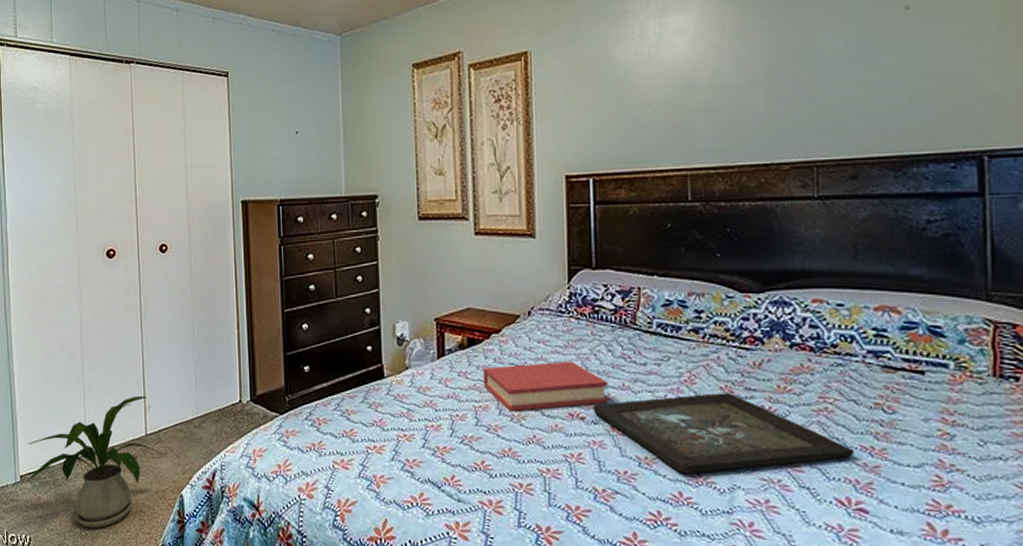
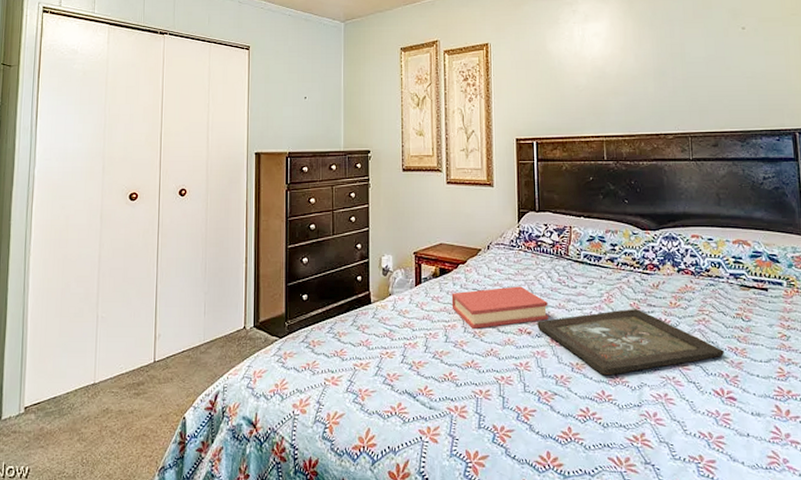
house plant: present [26,395,164,529] -> none [30,325,170,455]

